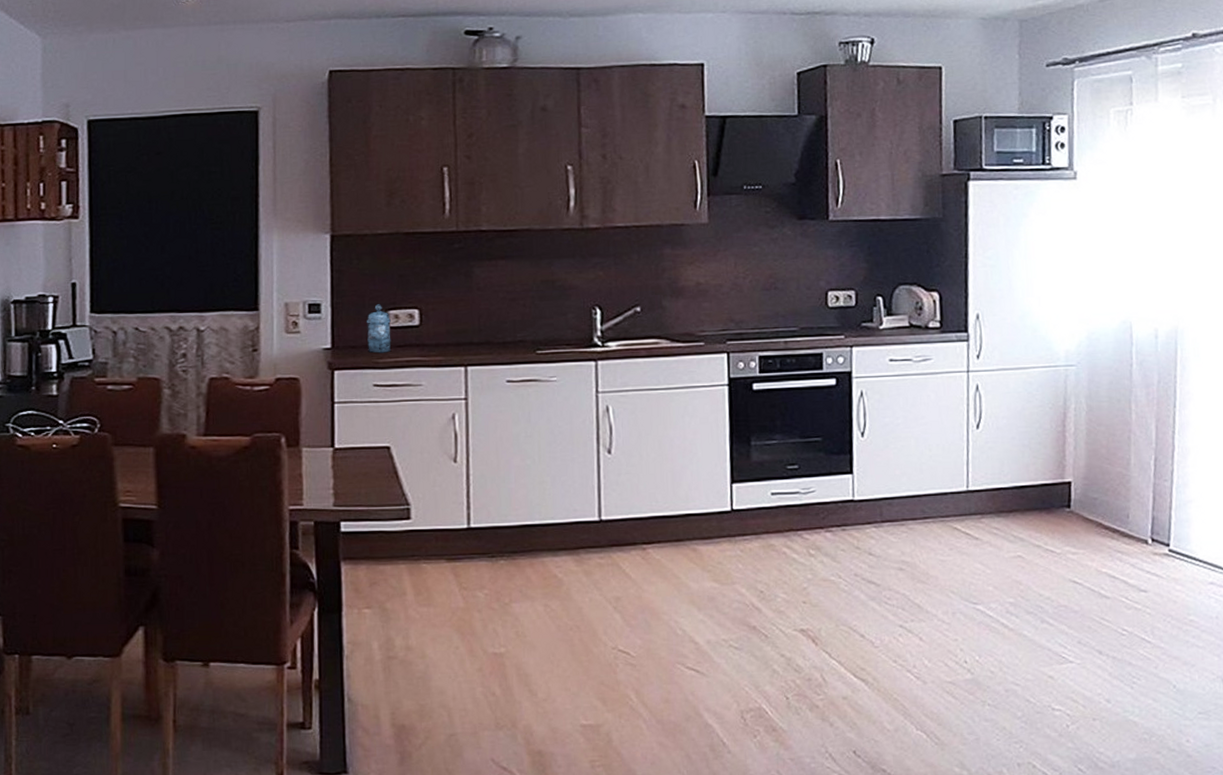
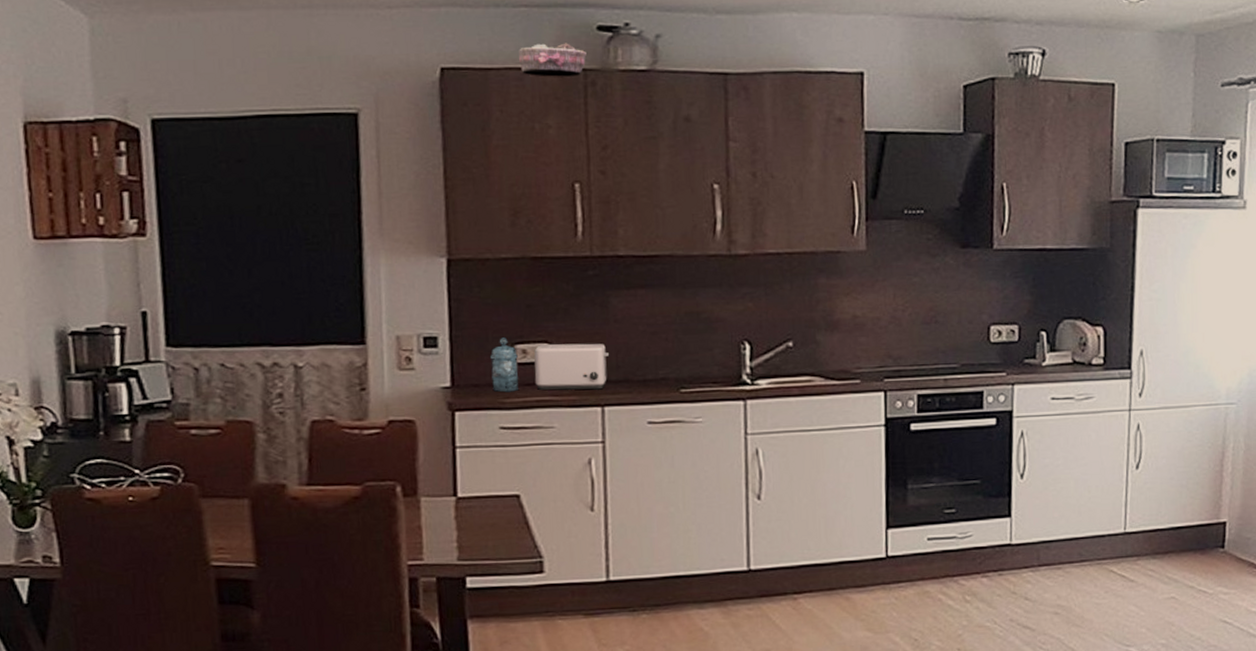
decorative basket: none [396,46,455,76] -> present [519,43,587,77]
toaster: none [405,309,473,352] -> present [534,343,610,391]

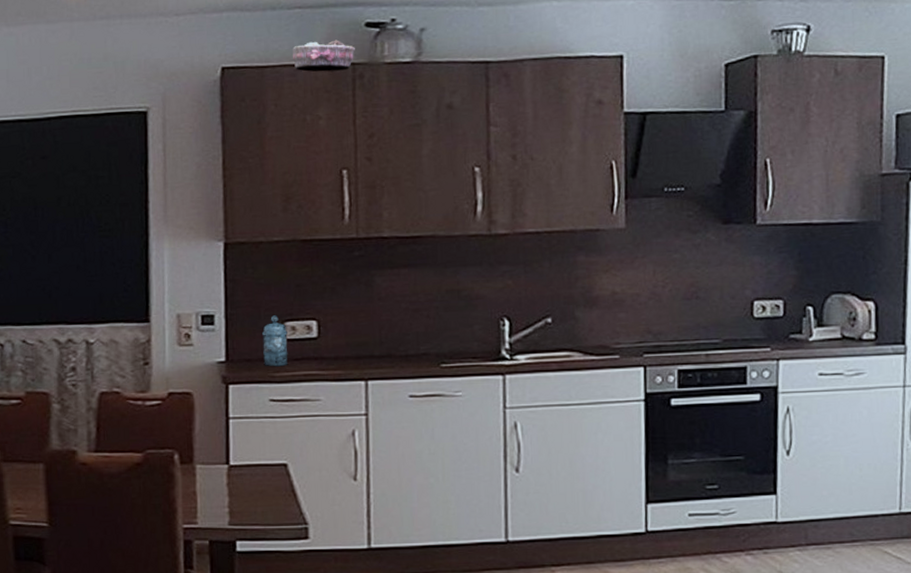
toaster: present [534,343,610,391] -> none [303,320,374,365]

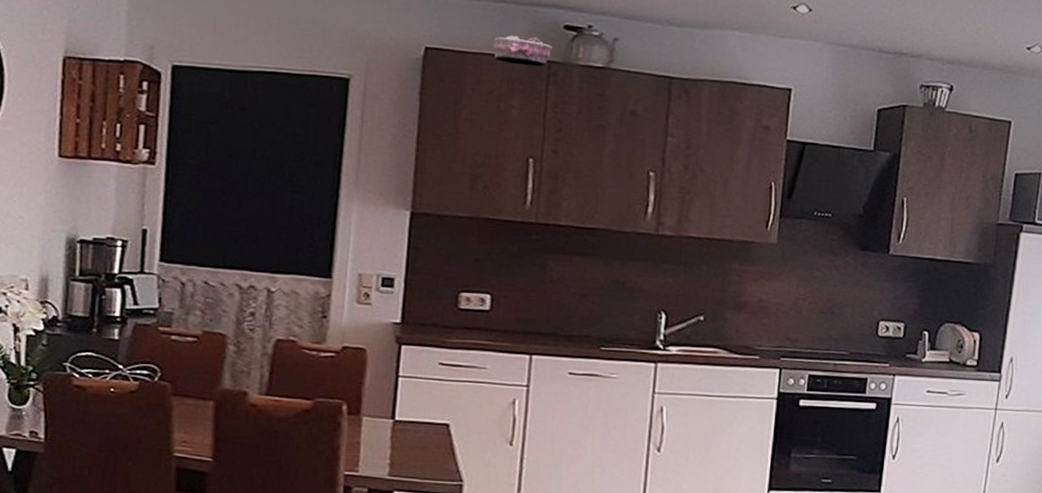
canister: present [261,315,288,367] -> none [437,285,462,334]

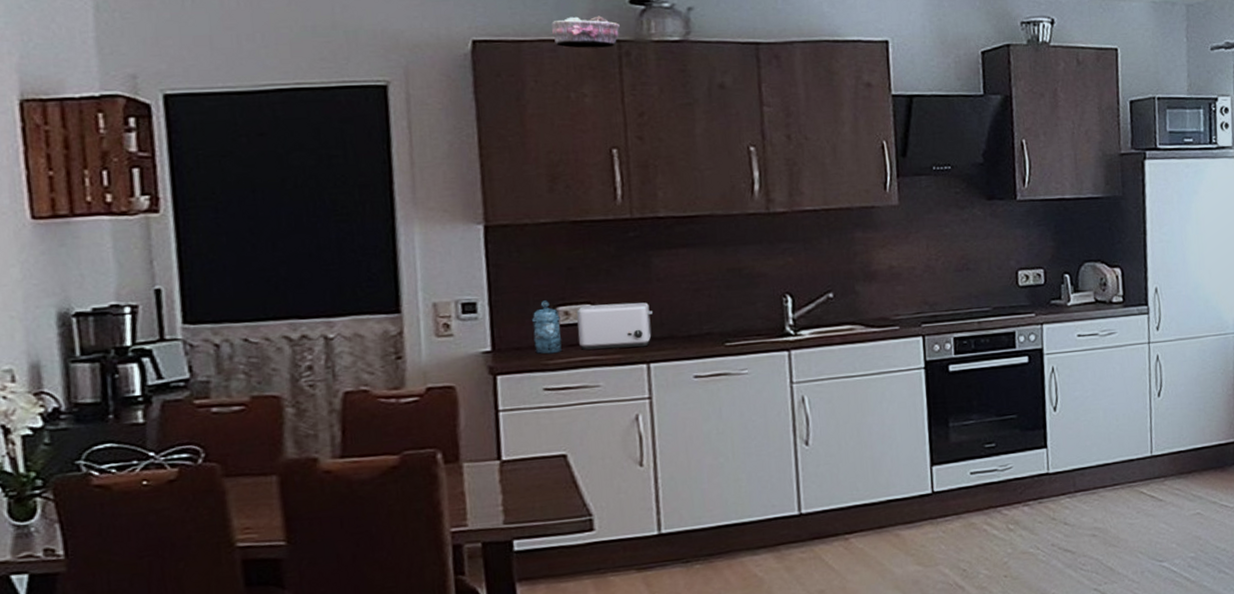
canister: none [437,285,462,334] -> present [531,300,562,355]
toaster: none [474,294,543,340] -> present [577,302,654,351]

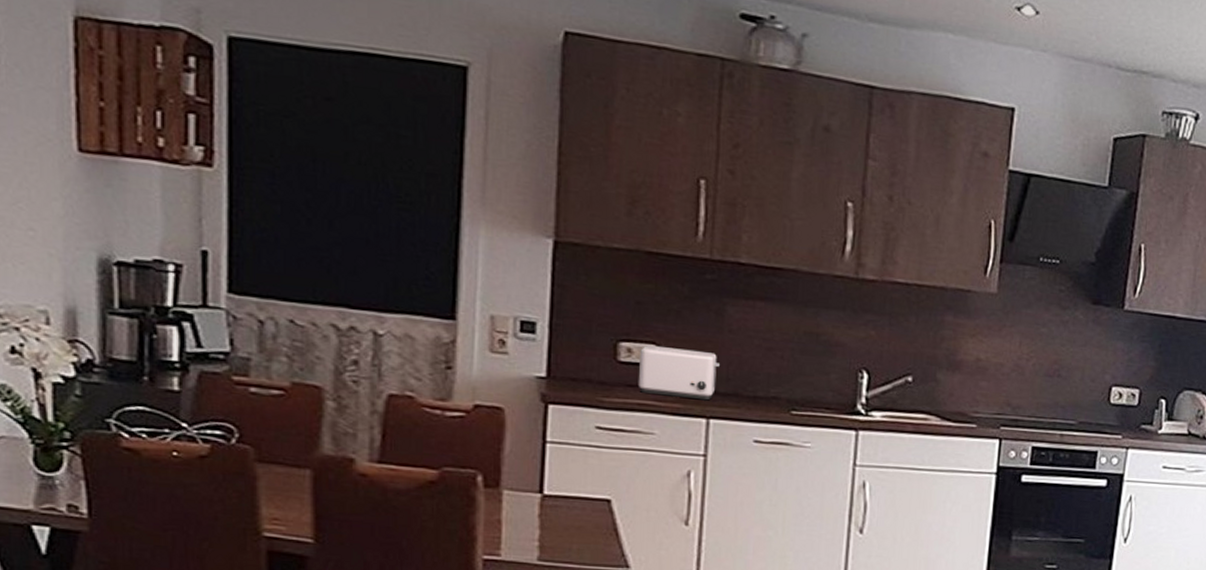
canister: present [531,300,562,355] -> none [591,332,622,392]
decorative basket: present [552,16,620,49] -> none [652,22,726,65]

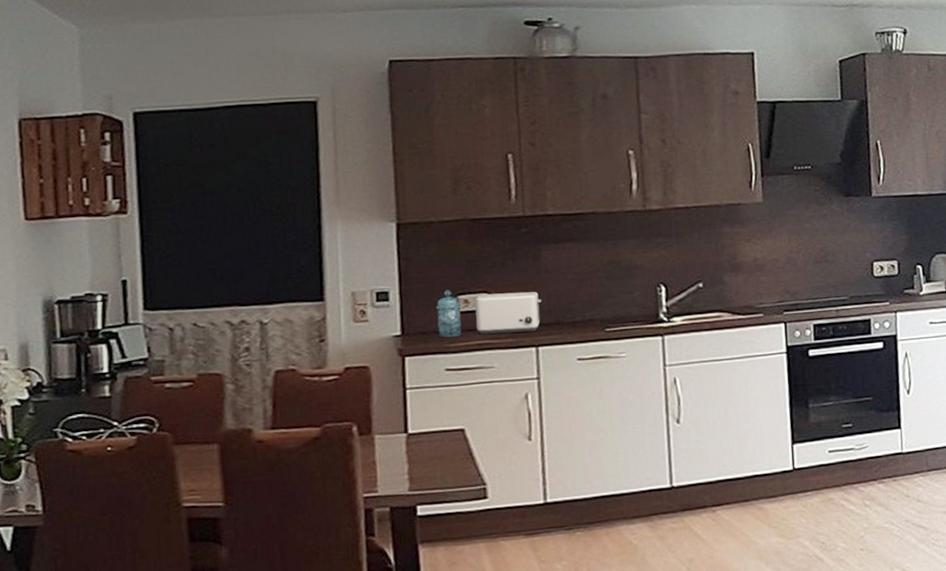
canister: none [591,332,622,392] -> present [435,290,462,339]

